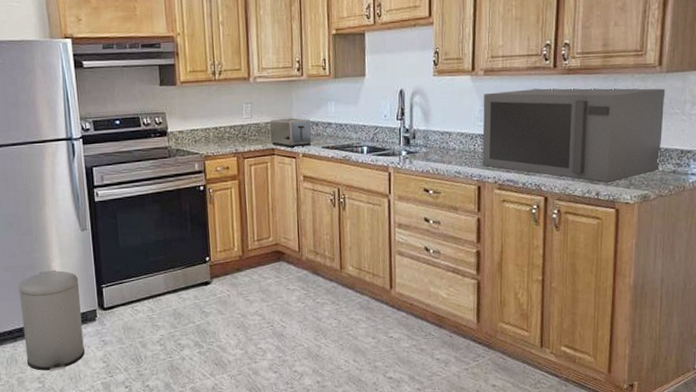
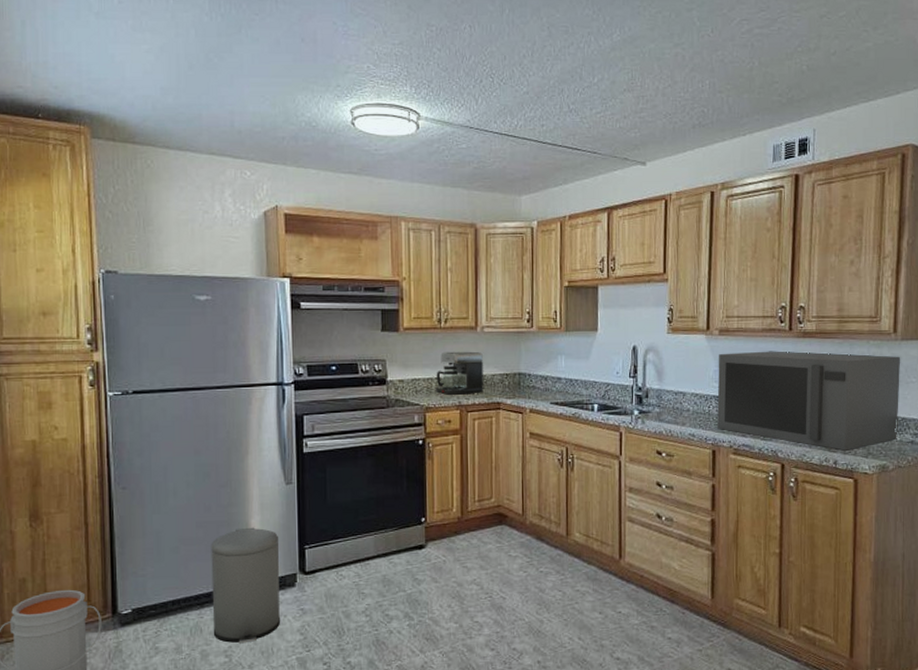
coffee maker: none [212,101,258,143] -> present [435,351,483,395]
toaster: present [270,117,312,148] -> none [497,370,540,402]

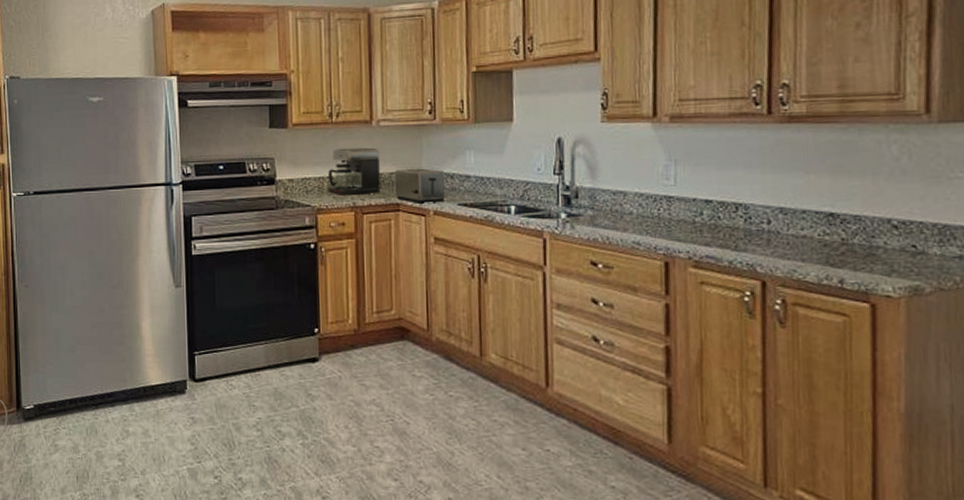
pedal bin: present [211,527,280,644] -> none [104,330,171,449]
toaster: none [497,370,540,402] -> present [395,168,446,203]
microwave: present [717,351,900,451] -> none [669,140,938,266]

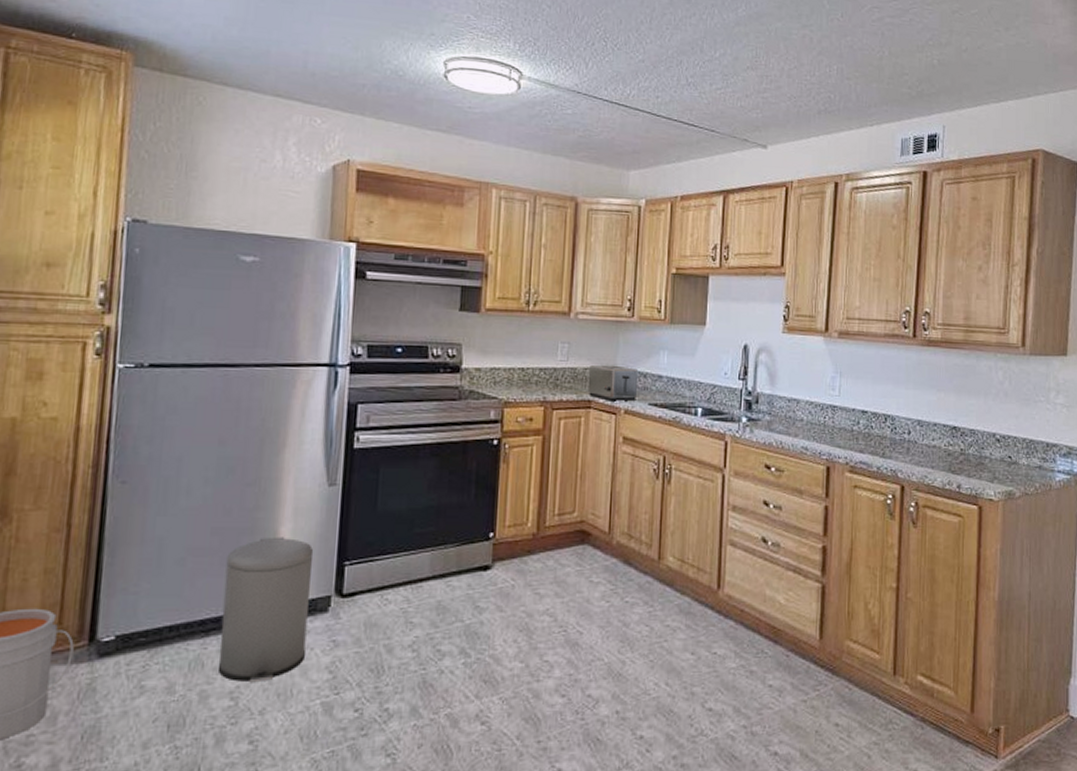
pedal bin: none [104,330,171,449] -> present [217,537,313,683]
coffee maker: present [327,147,380,195] -> none [516,339,575,389]

